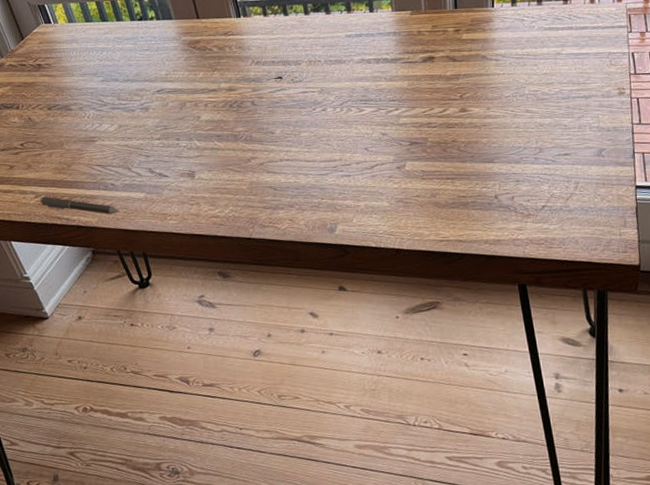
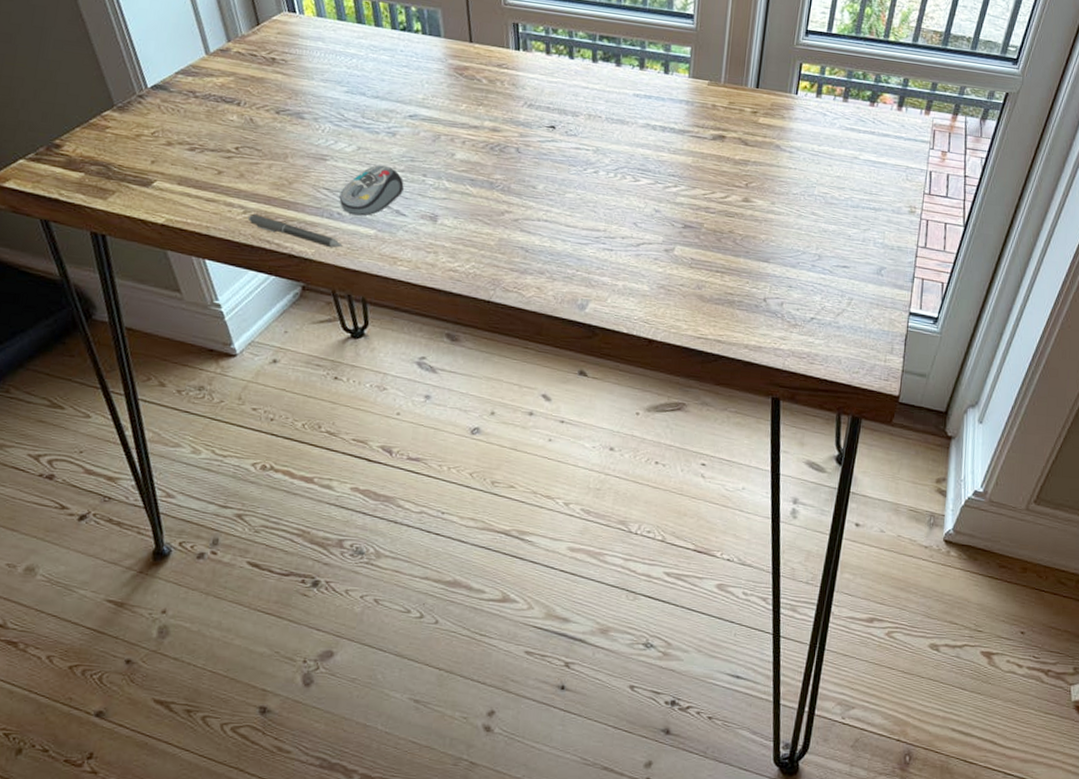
computer mouse: none [110,137,162,184] -> present [339,164,404,216]

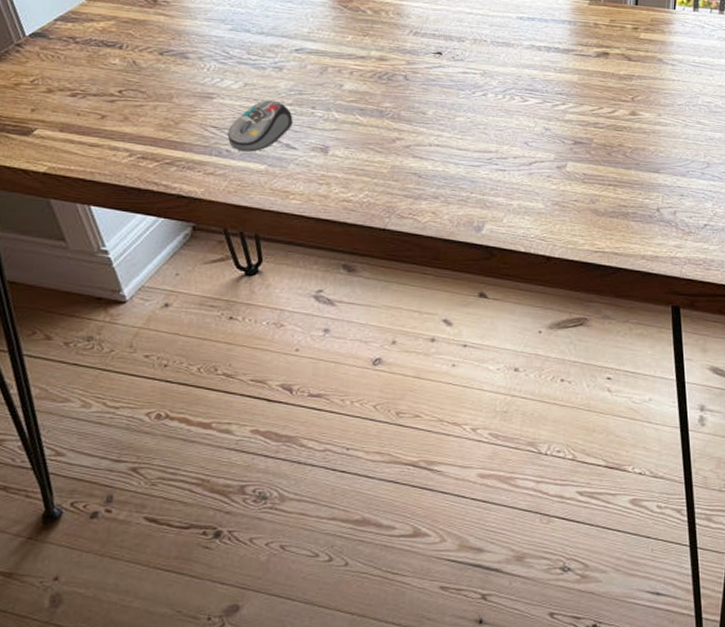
pen: present [247,214,343,248] -> none [133,157,233,186]

